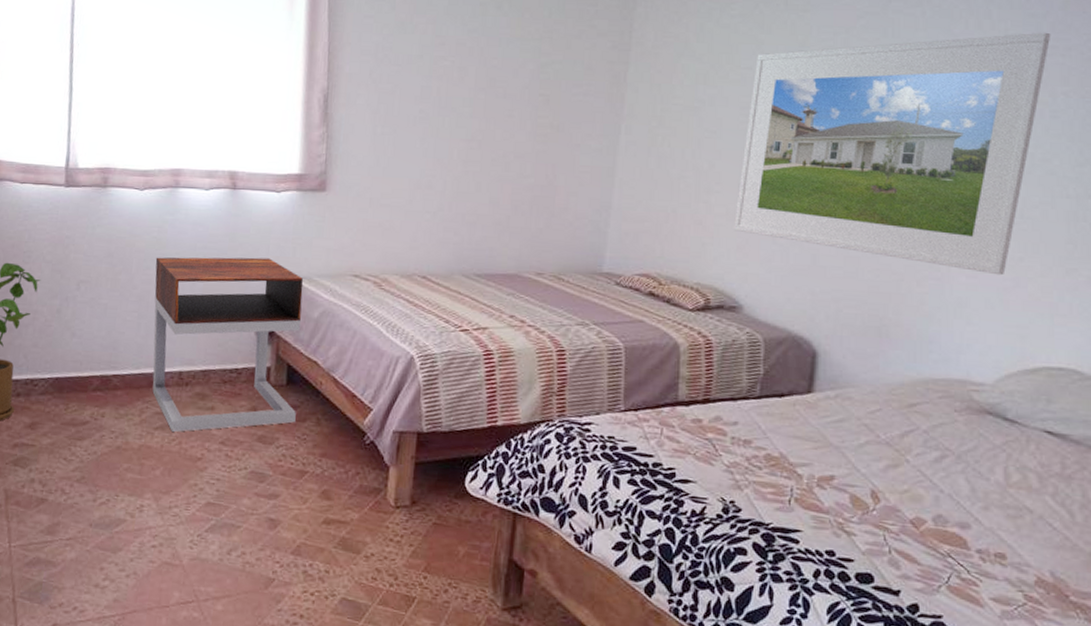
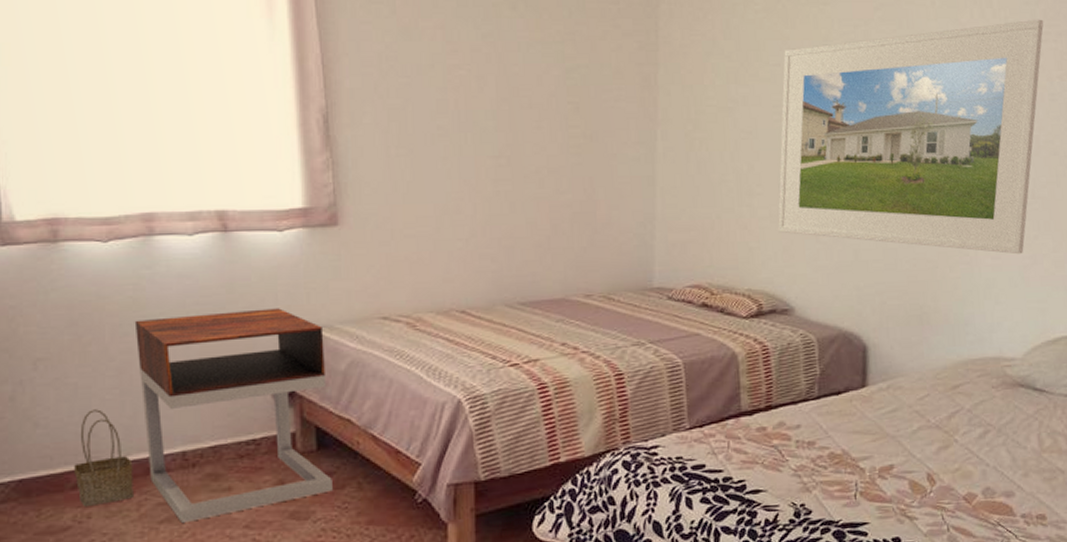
basket: none [96,327,141,408] -> present [74,409,133,508]

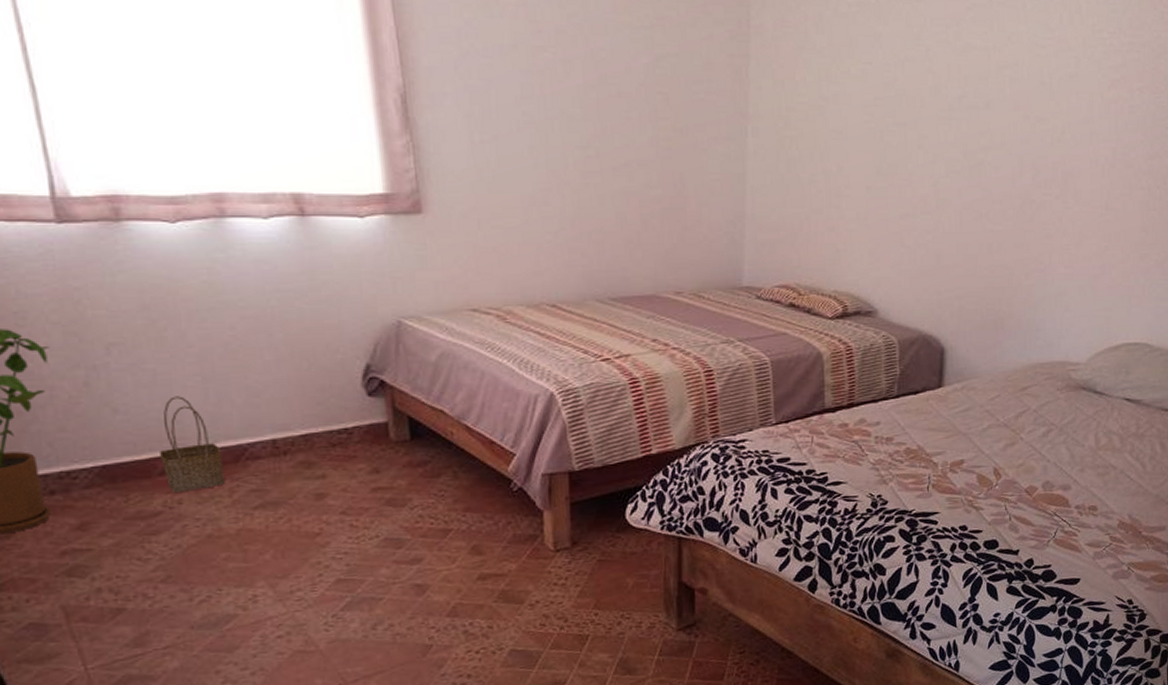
nightstand: present [134,308,333,522] -> none [211,297,428,509]
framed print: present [777,19,1044,255] -> none [864,28,1129,264]

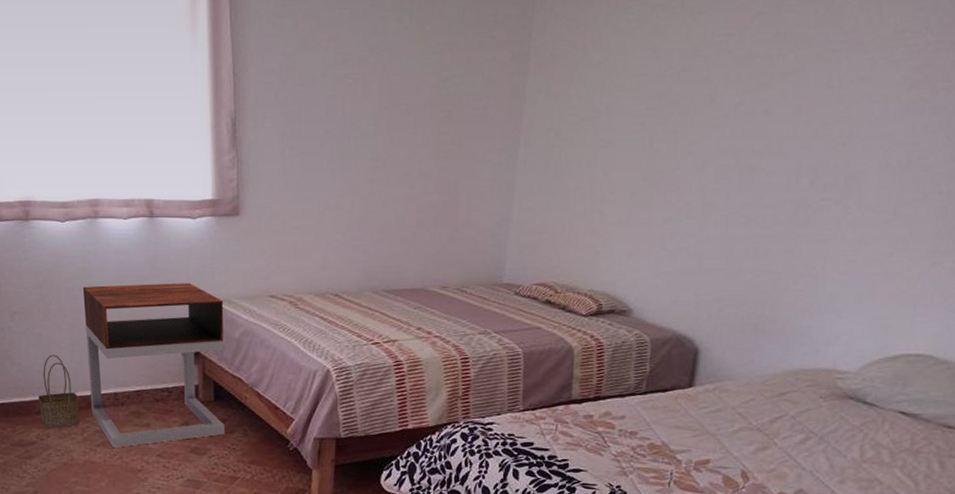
nightstand: none [211,297,428,509] -> present [82,283,225,448]

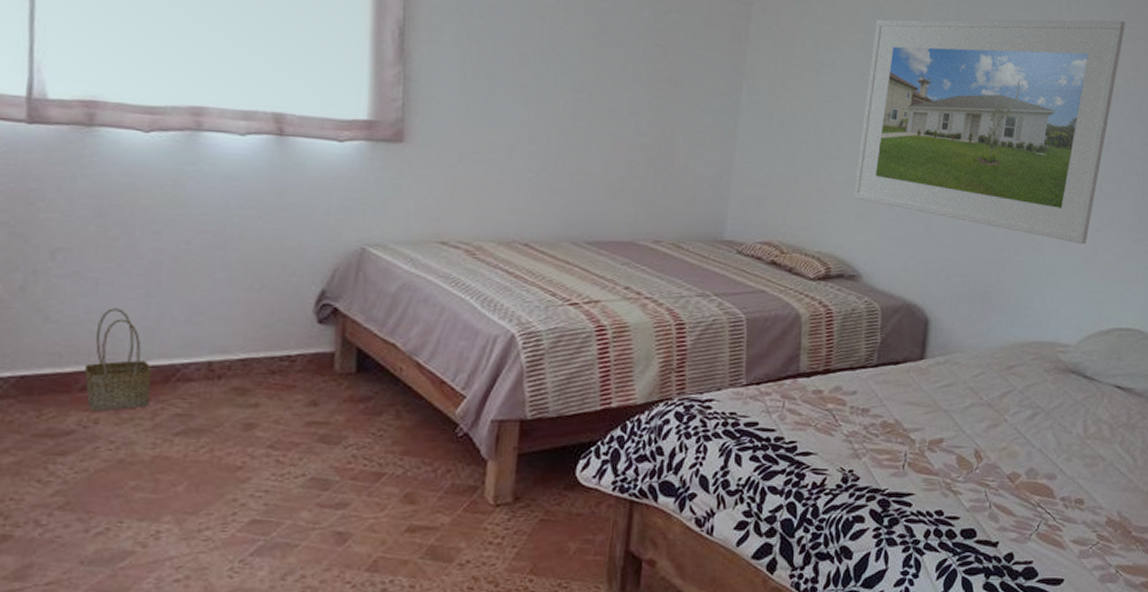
nightstand: present [82,283,225,448] -> none [169,218,376,437]
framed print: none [625,26,938,271] -> present [852,19,1126,245]

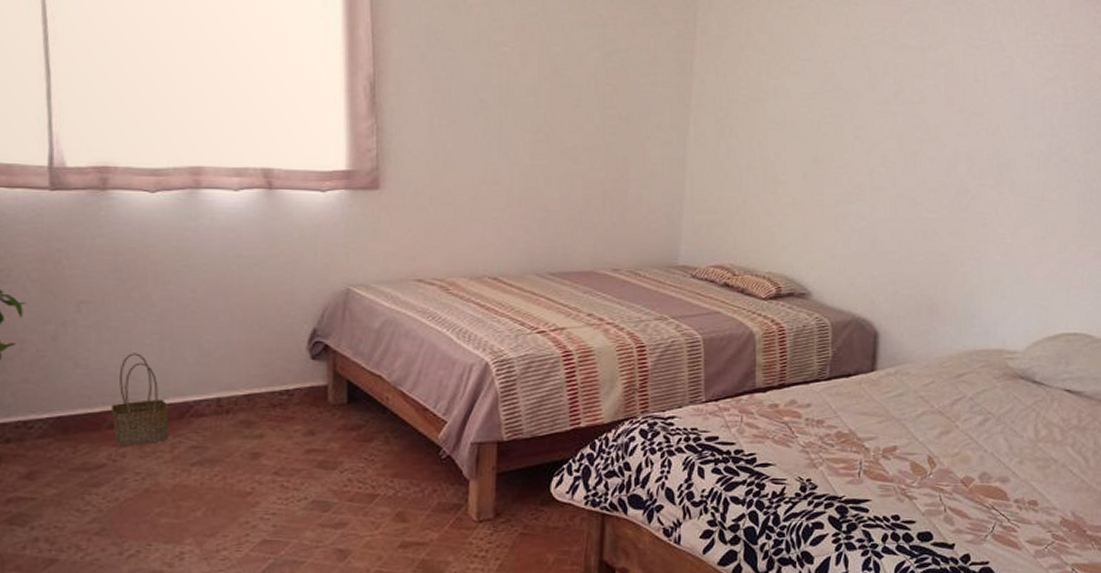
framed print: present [852,19,1126,245] -> none [799,31,1062,254]

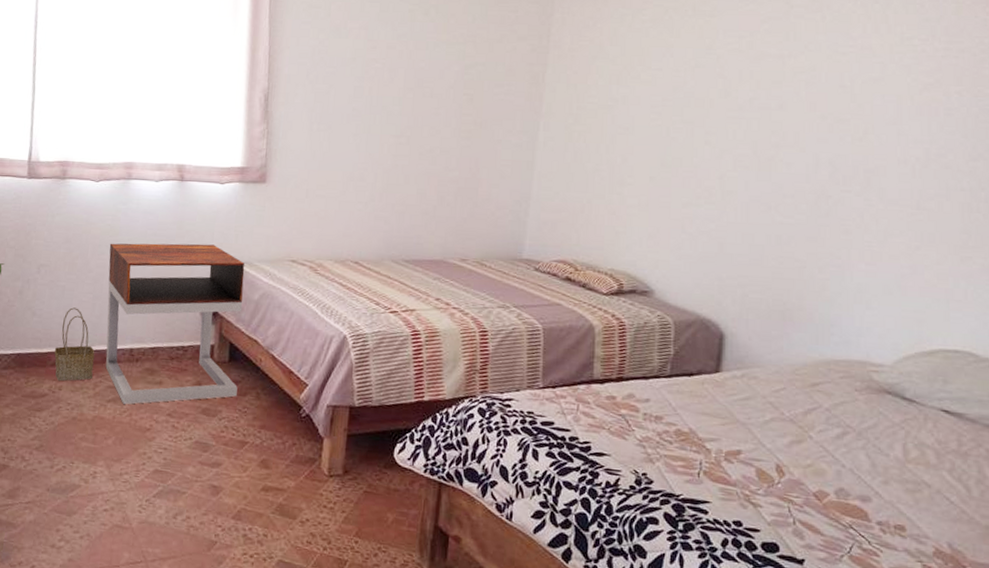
nightstand: none [177,265,361,466] -> present [105,243,245,404]

